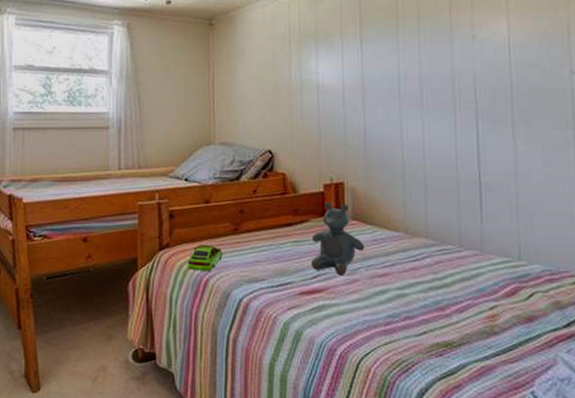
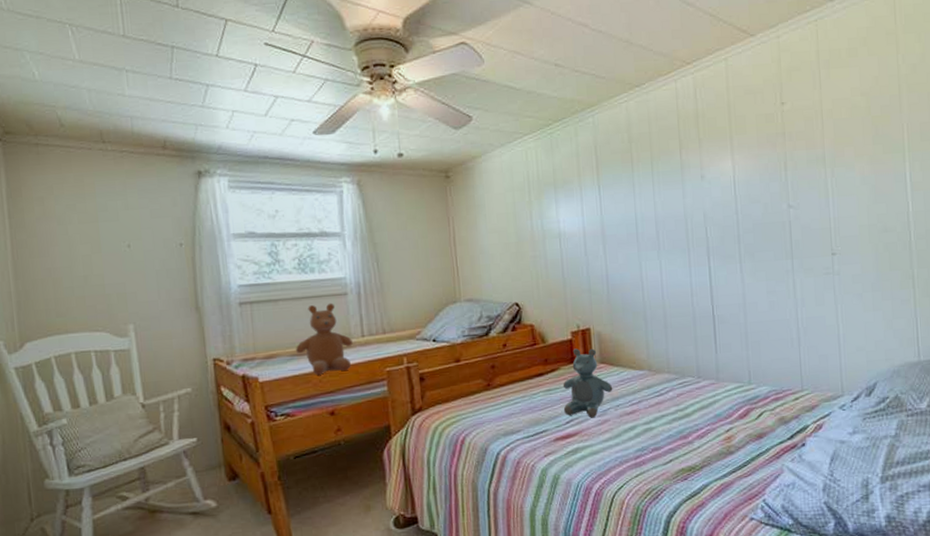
teddy bear: none [57,135,110,202] -> present [295,303,353,375]
toy car: present [187,245,222,271] -> none [442,403,477,431]

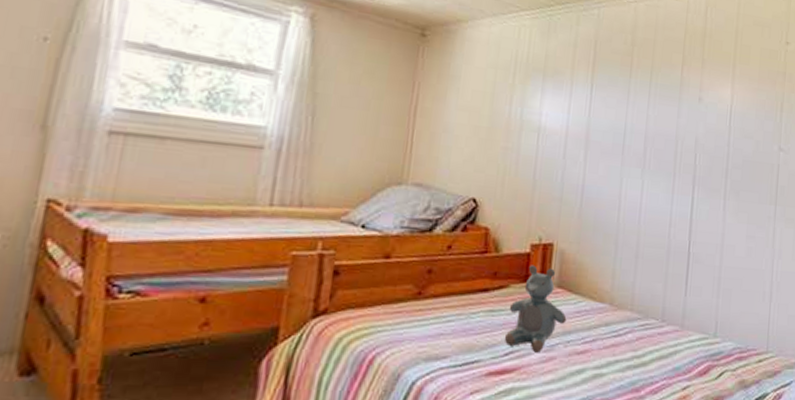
teddy bear: present [295,303,353,375] -> none [172,153,256,246]

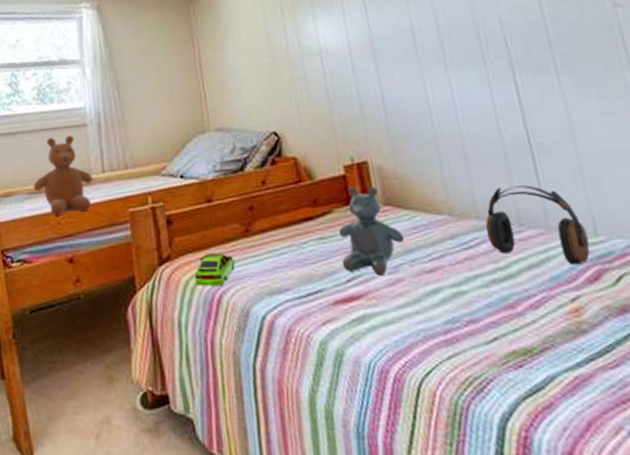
teddy bear: none [172,153,256,246] -> present [33,135,93,216]
toy car: none [349,311,399,346] -> present [194,253,235,286]
headphones: none [634,286,709,359] -> present [485,185,591,264]

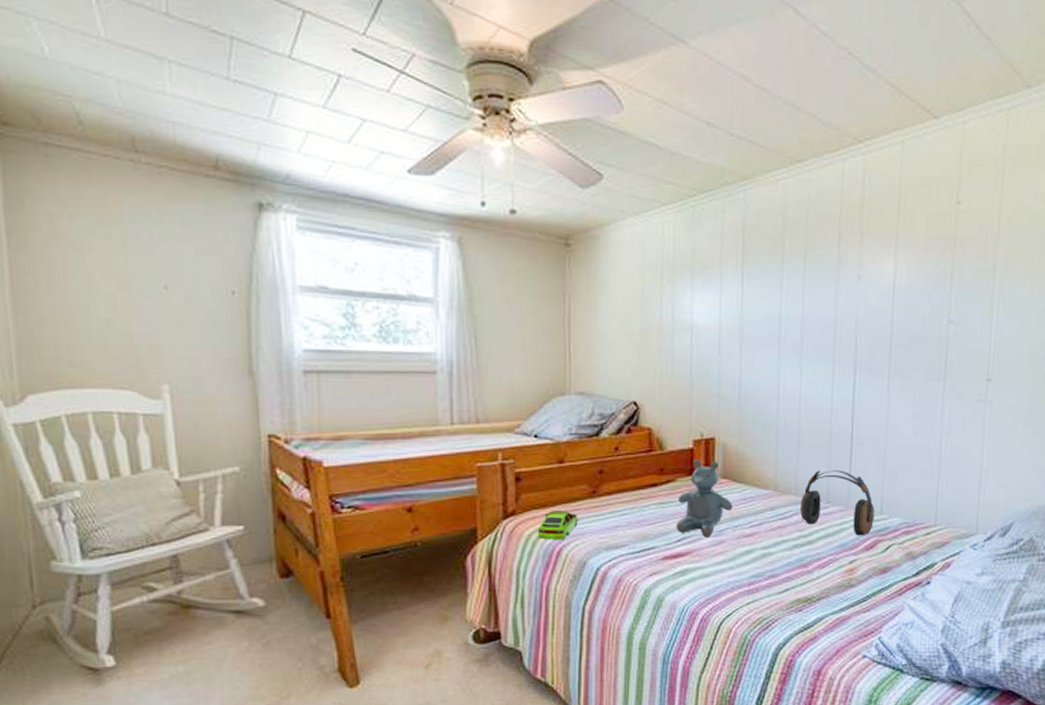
teddy bear: present [33,135,93,216] -> none [369,381,439,464]

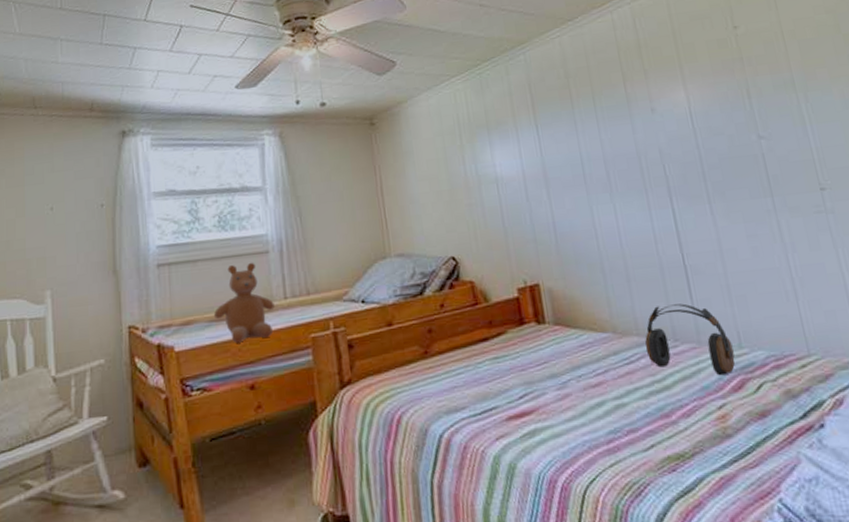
teddy bear: none [369,381,439,464] -> present [213,262,274,343]
toy car: present [537,511,578,540] -> none [374,375,414,408]
stuffed animal: present [675,459,733,538] -> none [512,307,573,392]

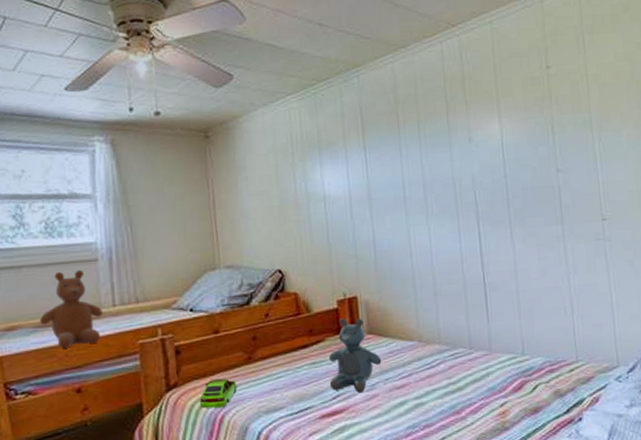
toy car: none [374,375,414,408] -> present [199,378,237,409]
stuffed animal: none [512,307,573,392] -> present [328,318,382,393]
headphones: present [645,303,736,375] -> none [444,316,518,378]

